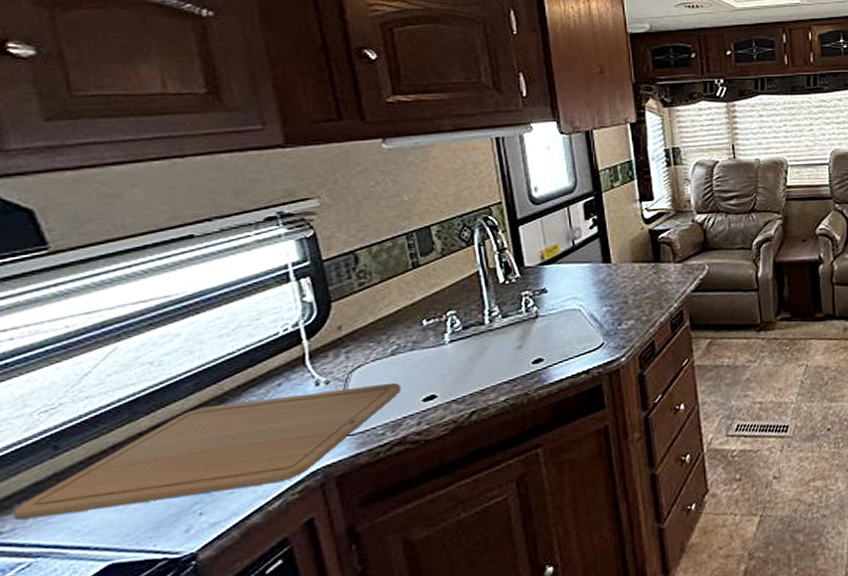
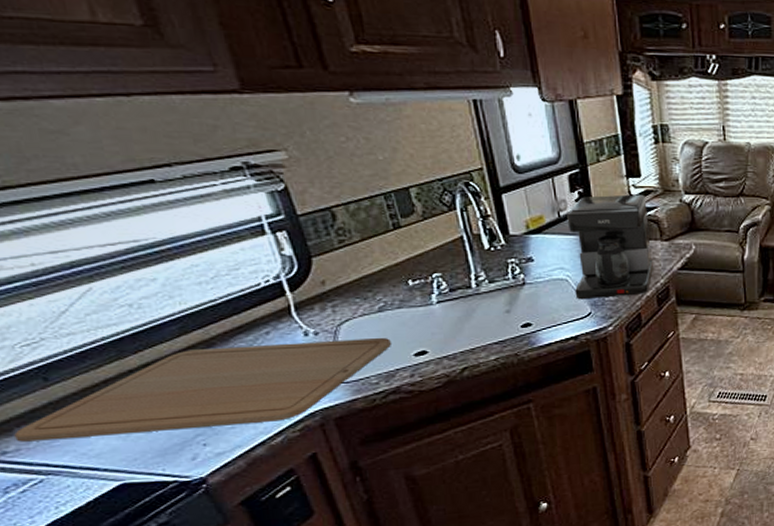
coffee maker: none [581,217,666,330] -> present [567,194,653,300]

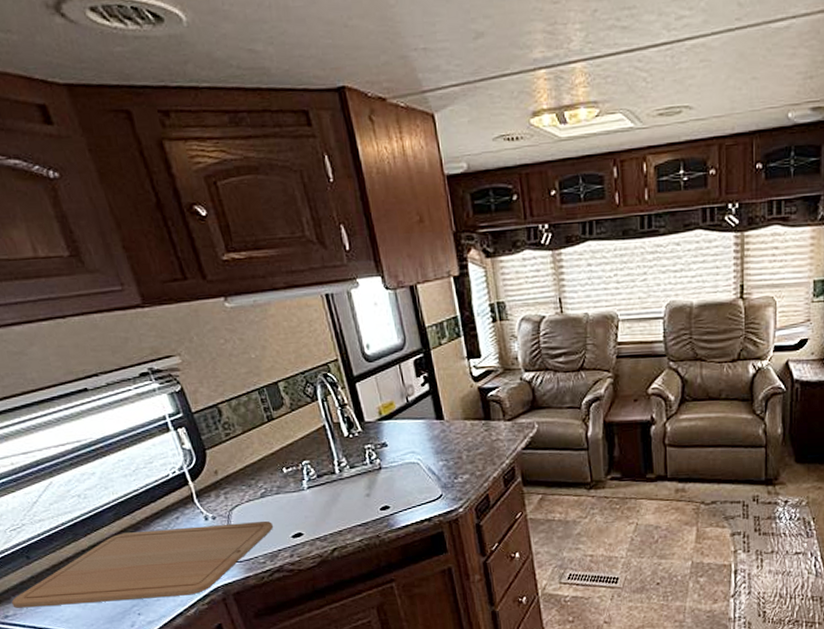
coffee maker: present [567,194,653,300] -> none [414,375,498,483]

